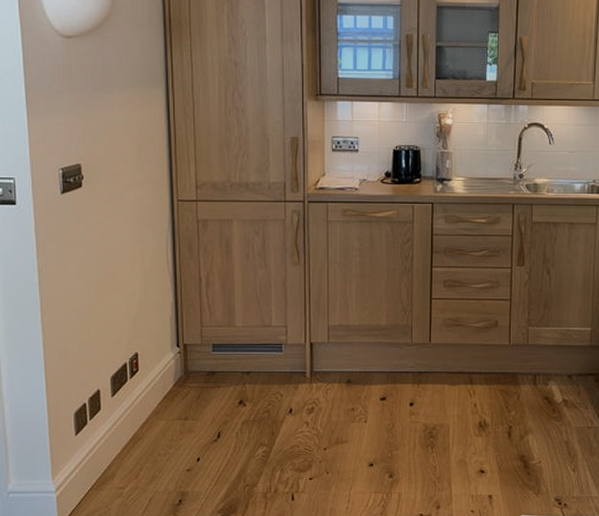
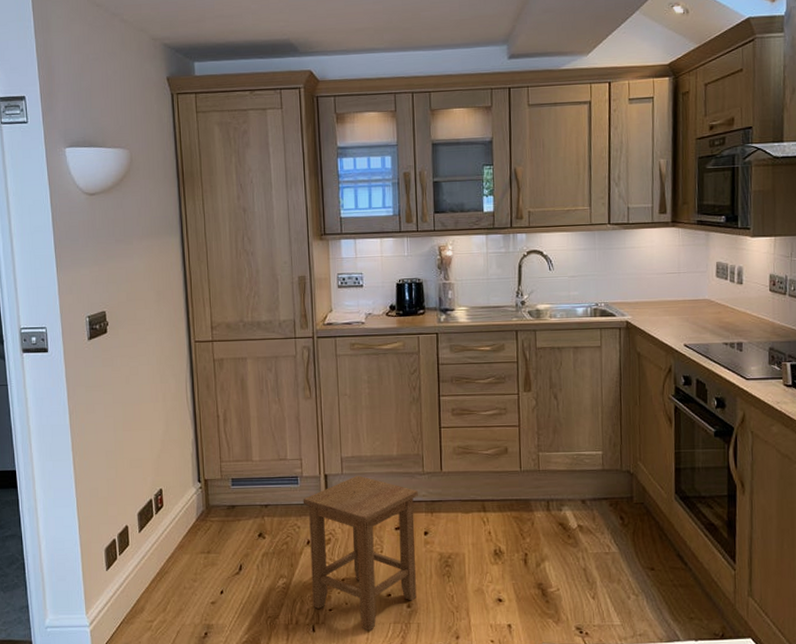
stool: none [286,344,405,500] -> present [303,475,418,630]

